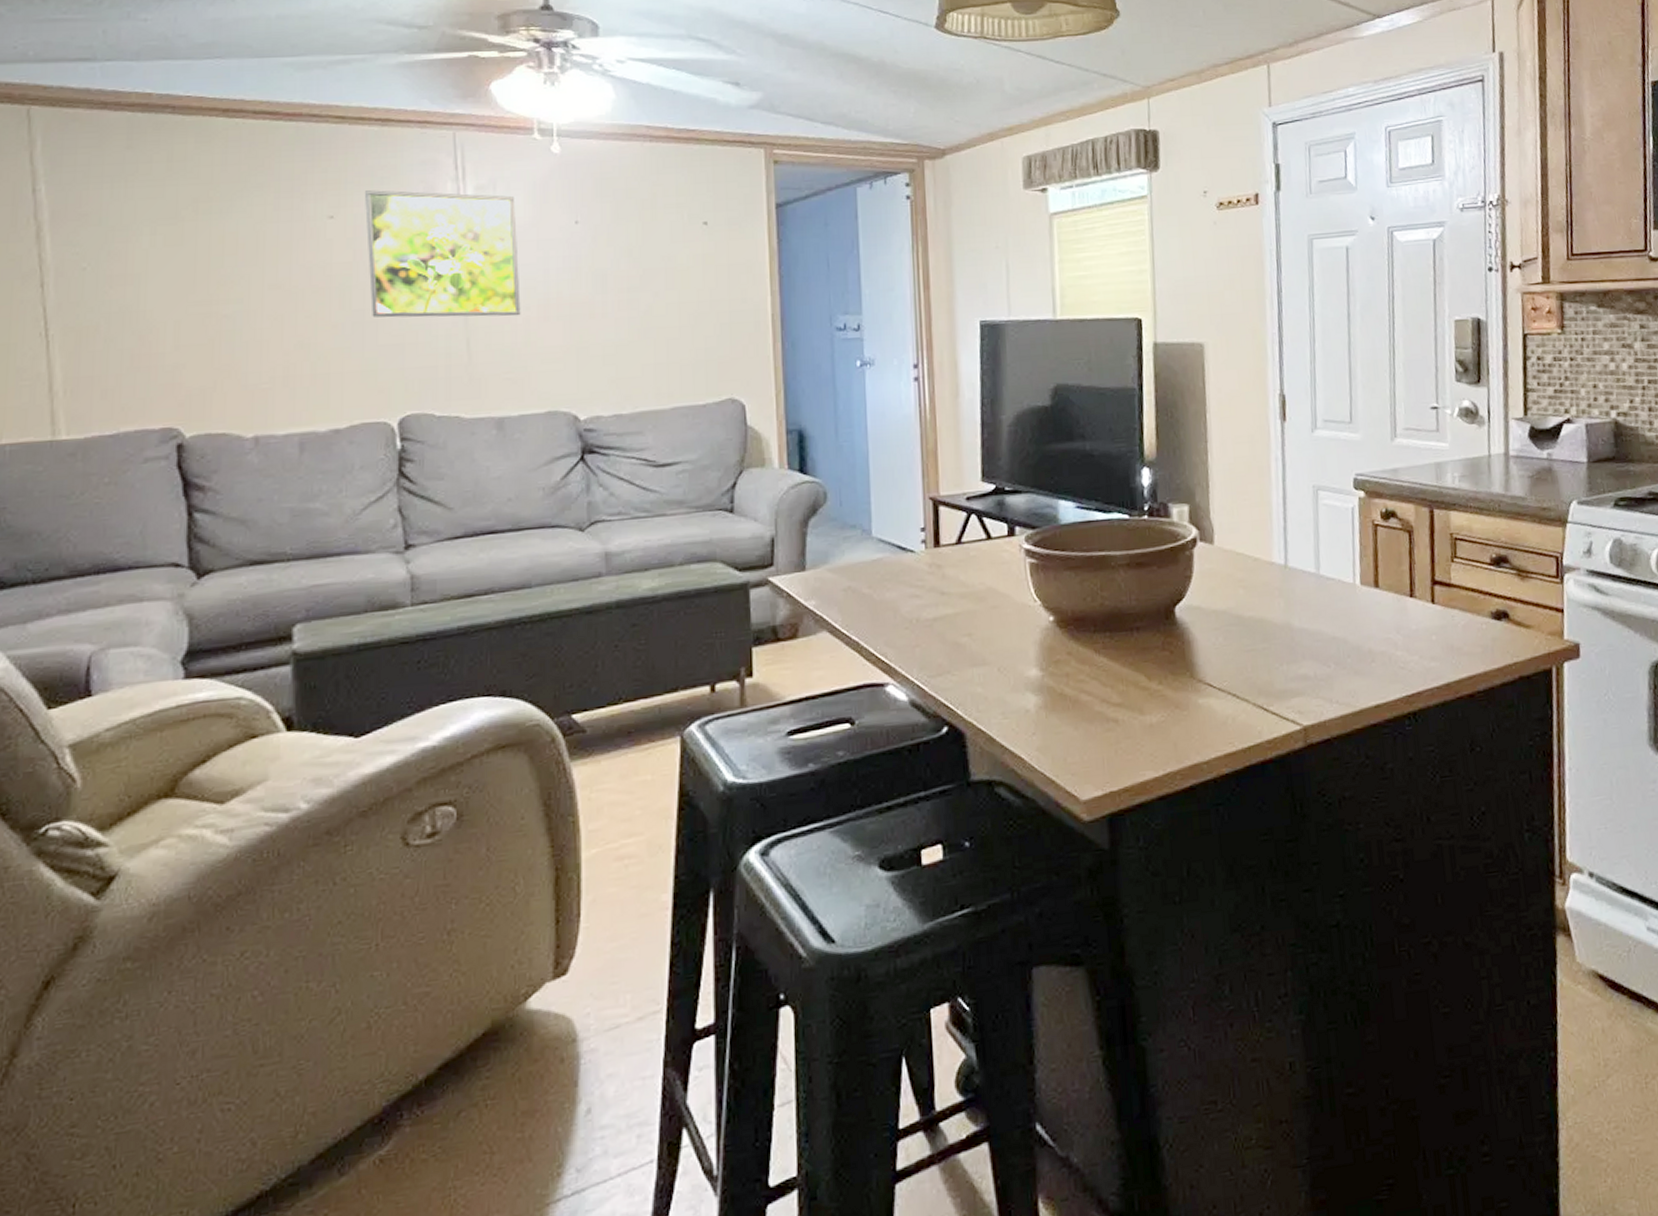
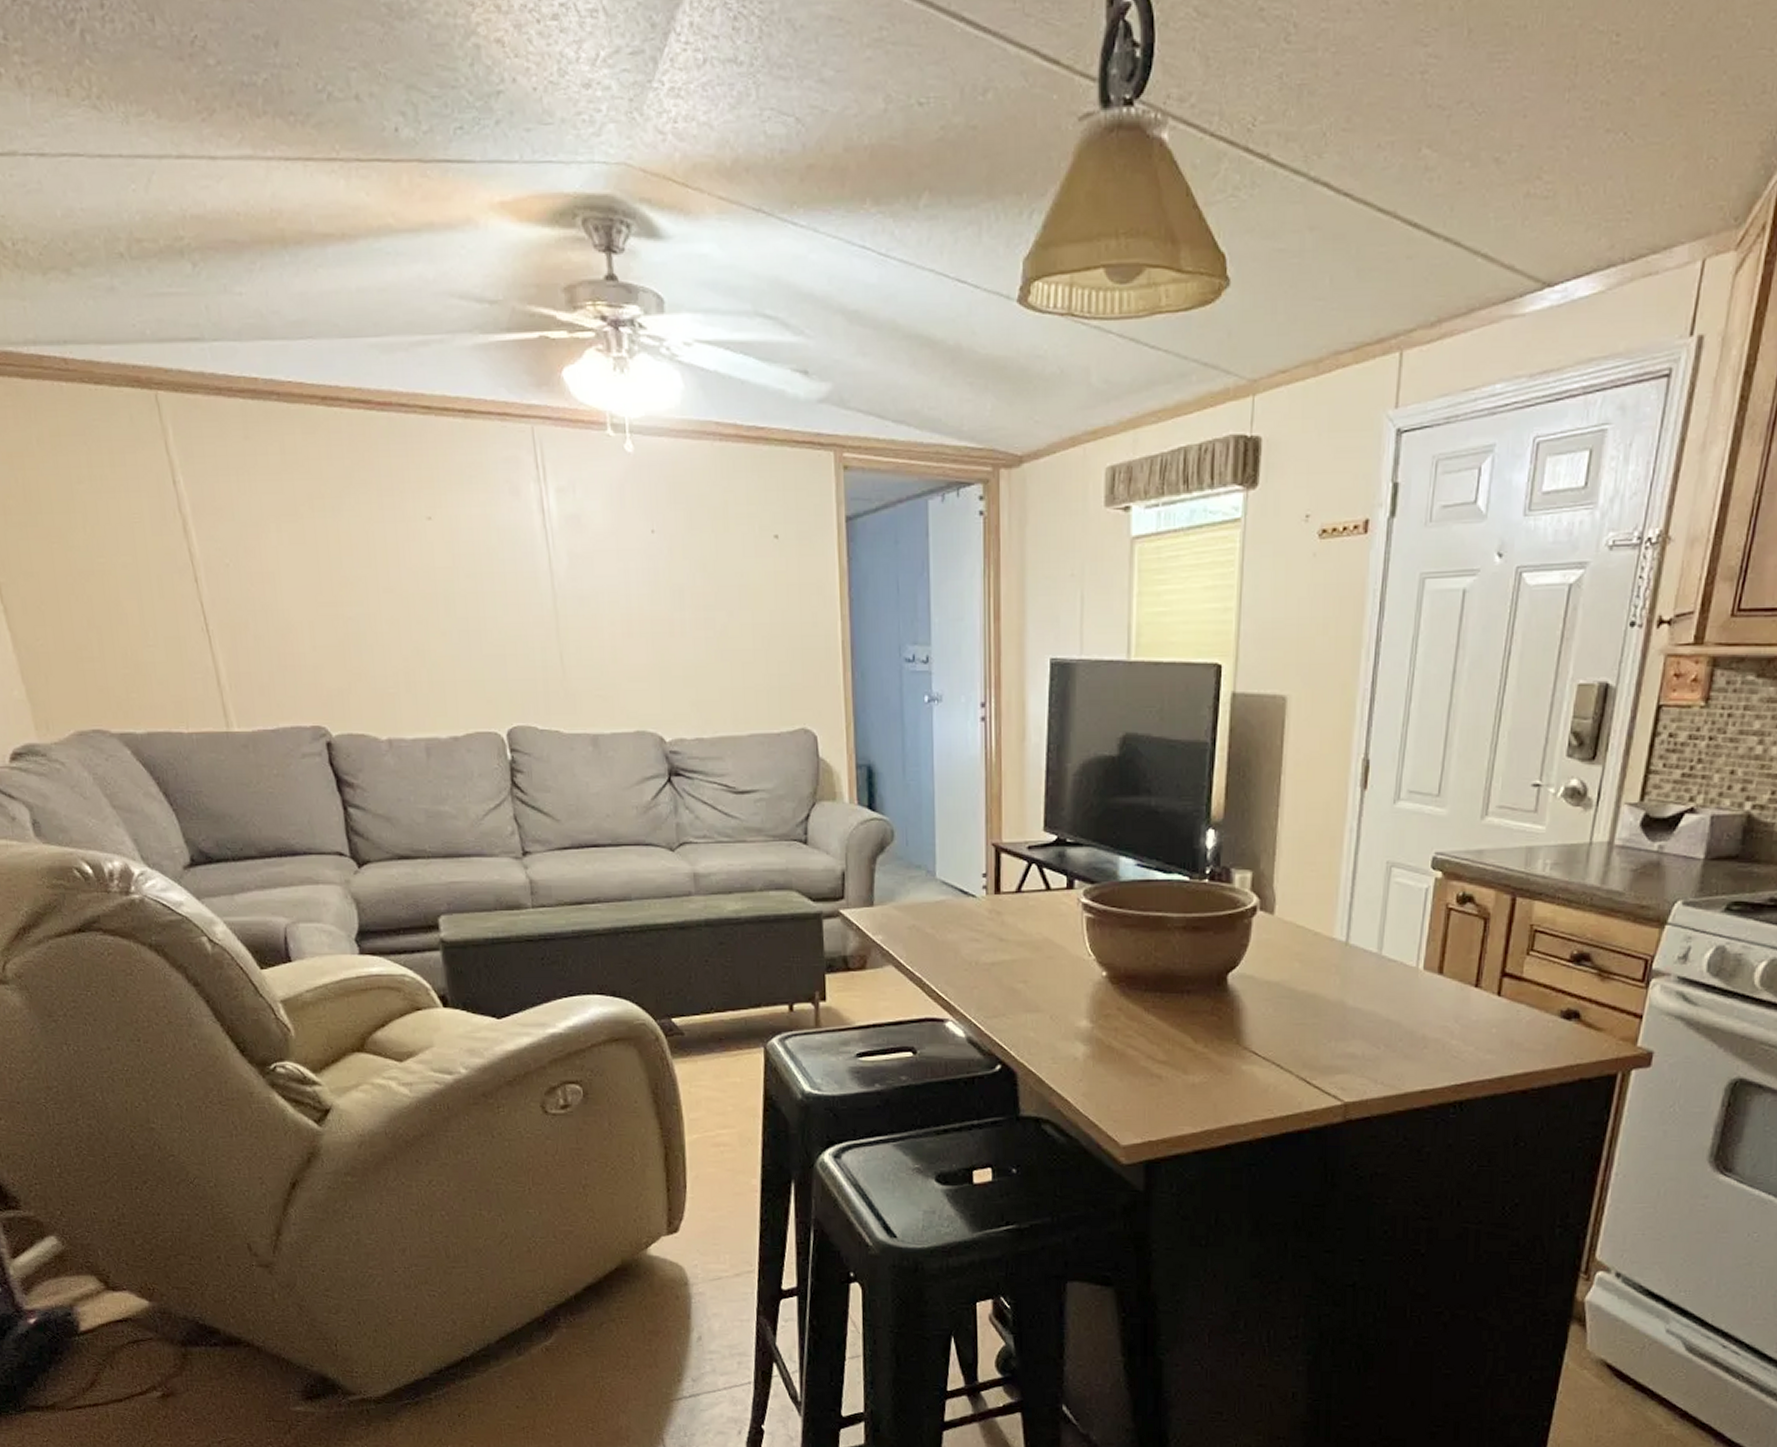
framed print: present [365,190,521,318] -> none [457,490,607,631]

